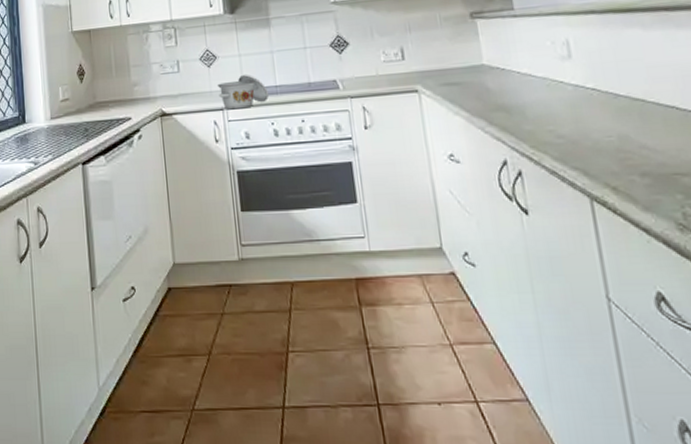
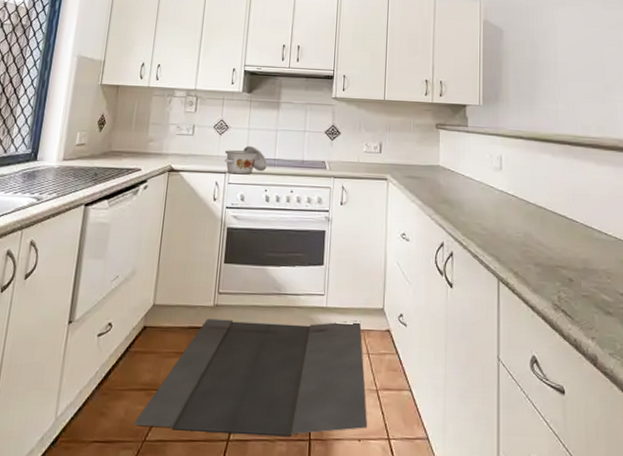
floor mat: none [178,264,447,401] -> present [133,318,368,436]

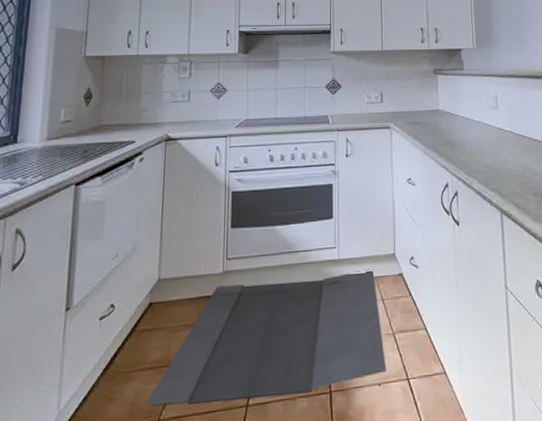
cooking pot: present [224,145,268,175] -> none [223,106,270,137]

